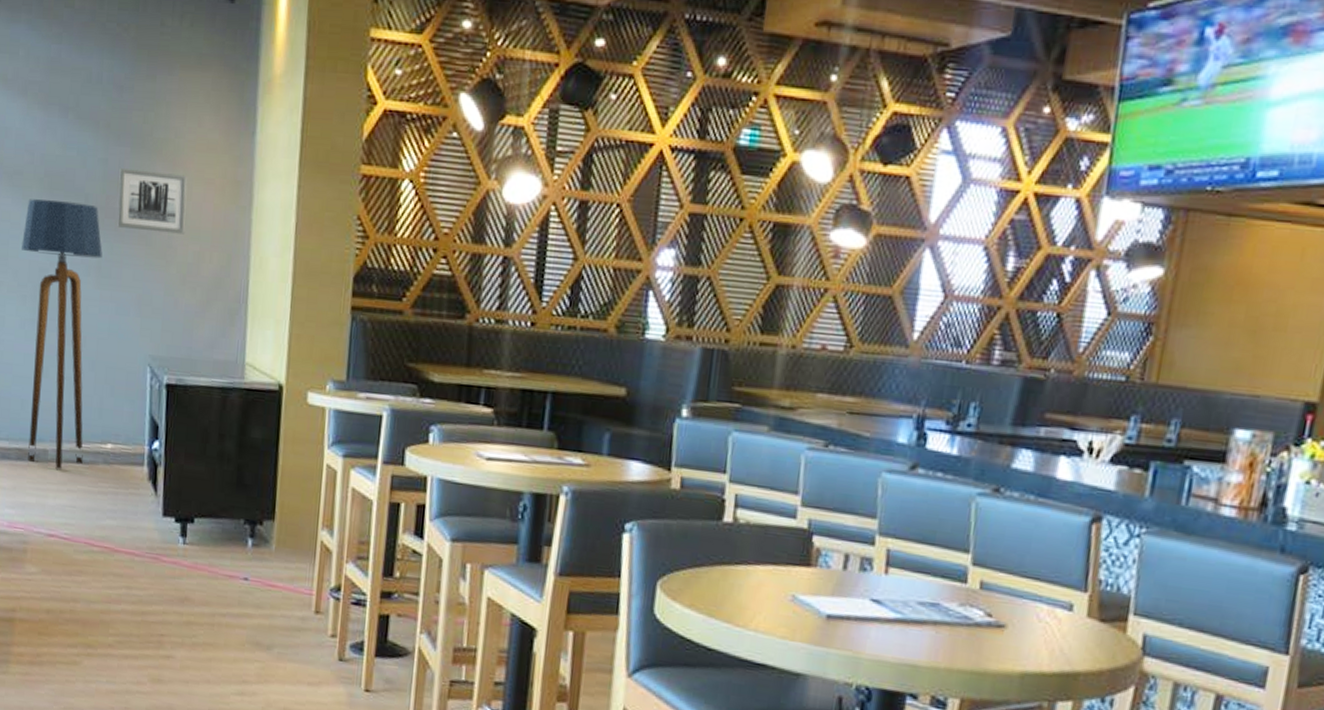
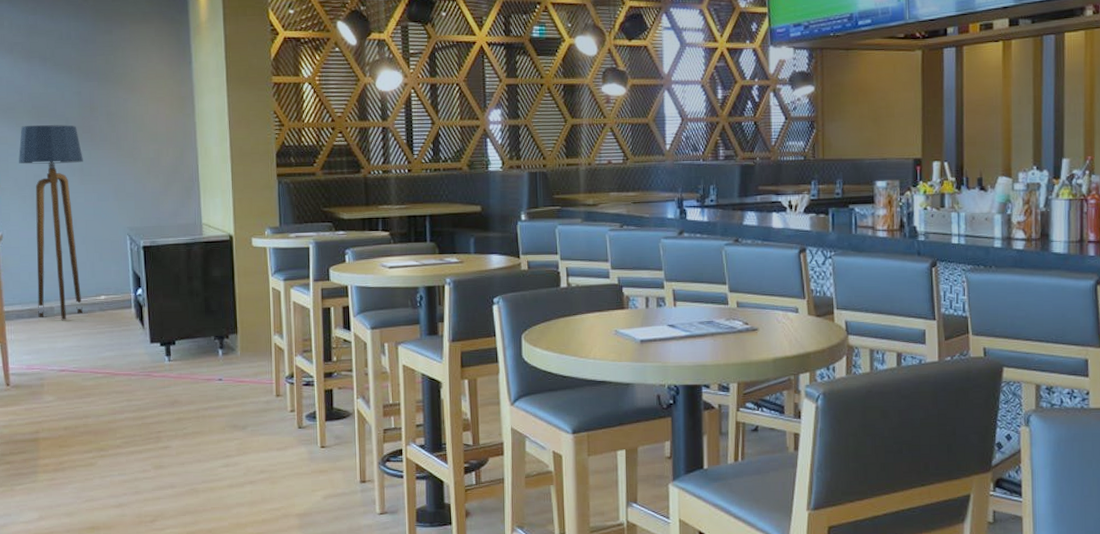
wall art: present [117,168,188,234] -> none [91,96,146,139]

